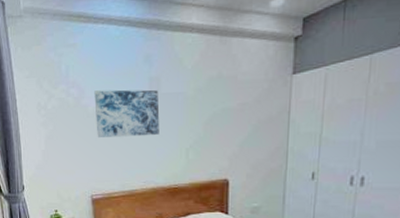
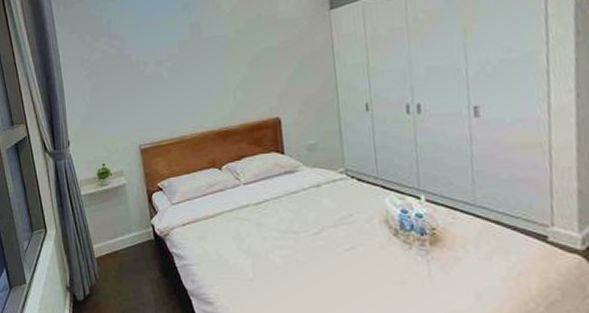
wall art: present [94,89,160,137] -> none [136,35,205,86]

